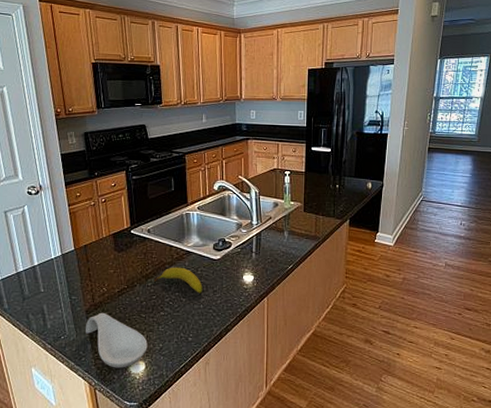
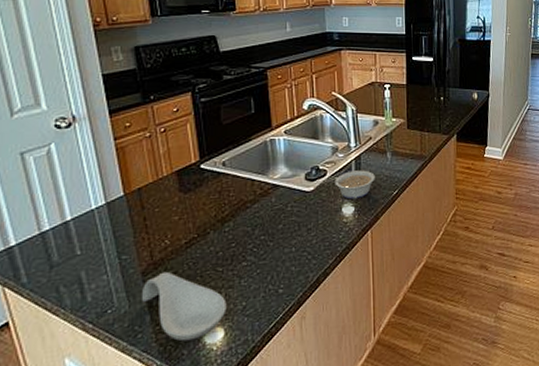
fruit: present [153,267,203,294] -> none [232,204,294,234]
legume: none [231,245,273,270] -> present [326,170,375,200]

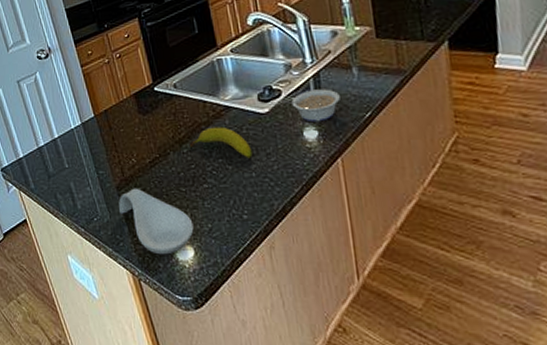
fruit: none [232,204,294,234] -> present [189,126,253,158]

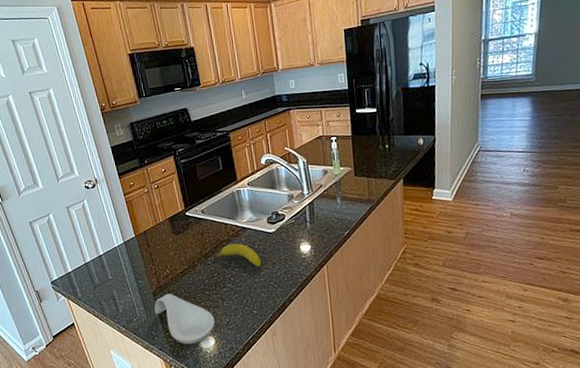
legume: present [282,89,340,123] -> none [285,214,328,239]

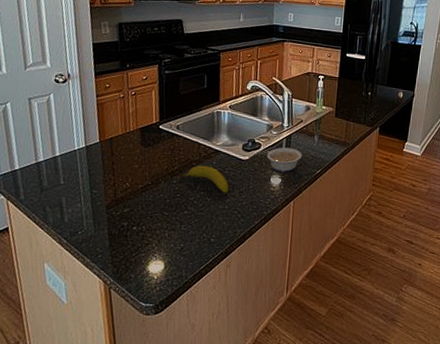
spoon rest: present [154,293,215,345] -> none [104,208,169,268]
legume: none [285,214,328,239] -> present [260,147,302,173]

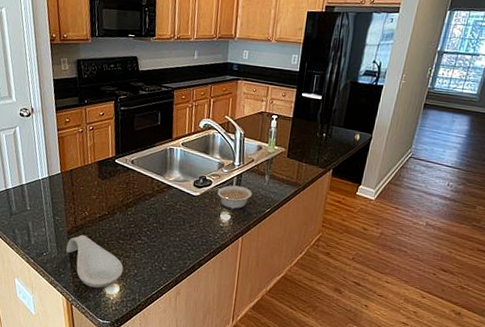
spoon rest: none [104,208,169,268] -> present [66,234,123,288]
fruit: present [179,165,229,194] -> none [133,198,180,227]

